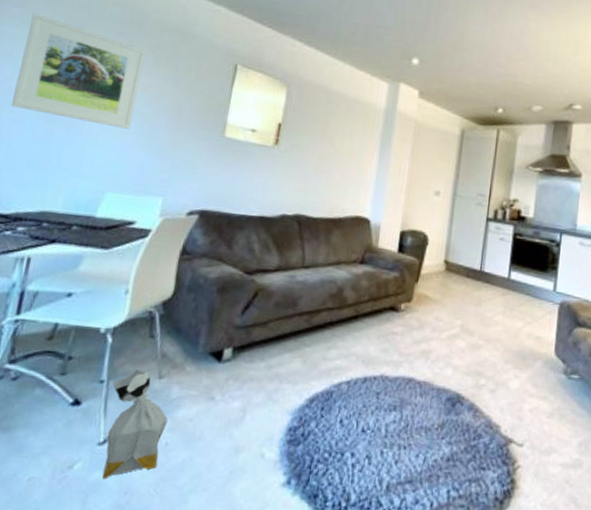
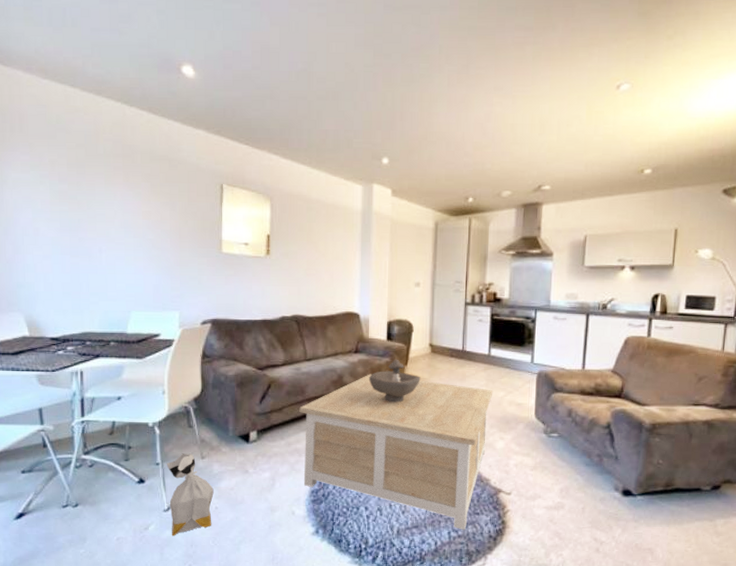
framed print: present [10,13,146,129] -> none [39,158,142,254]
coffee table: none [281,289,511,489] -> present [299,374,493,530]
decorative bowl: none [372,274,431,326] -> present [368,359,421,403]

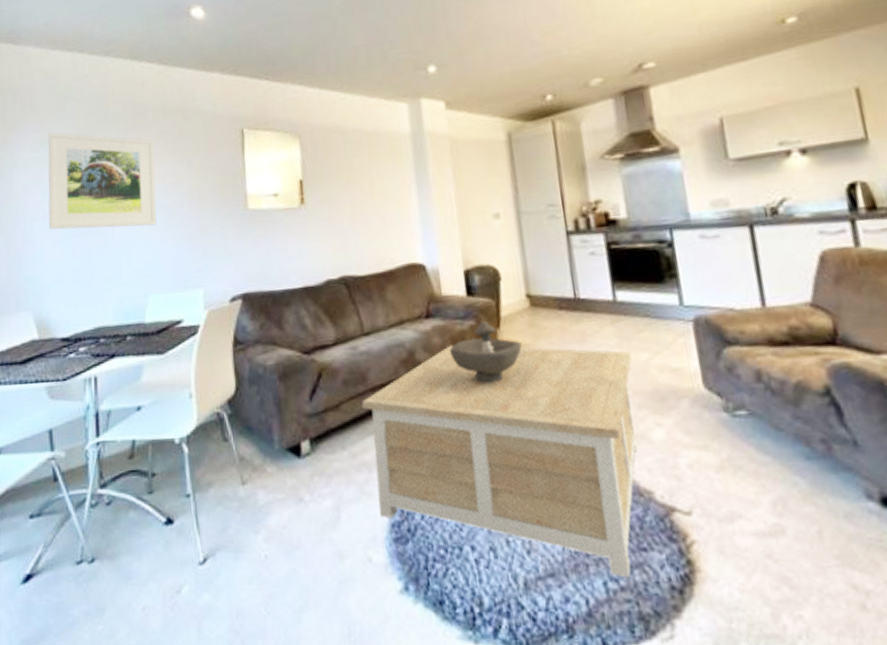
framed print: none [39,158,142,254] -> present [48,132,157,230]
bag: present [166,453,214,536] -> none [199,477,262,602]

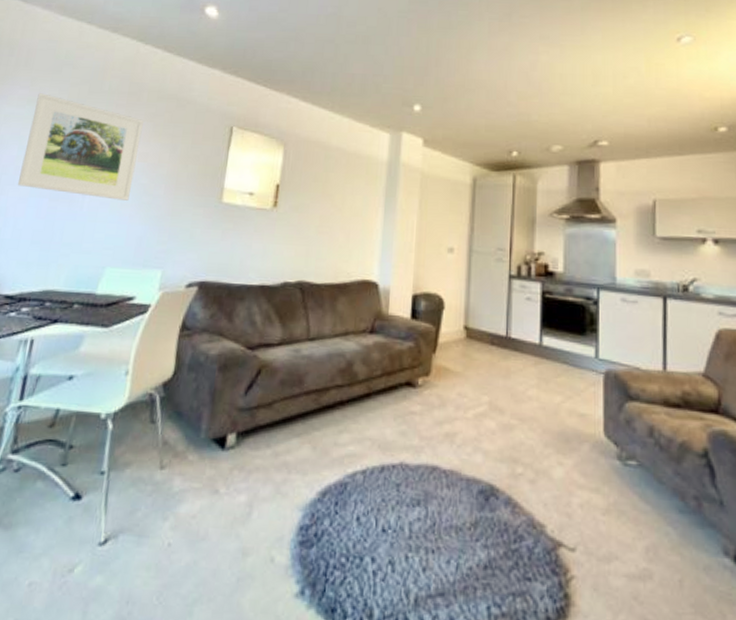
coffee table: present [362,345,638,578] -> none [291,362,547,605]
decorative bowl: present [449,320,522,384] -> none [385,344,452,404]

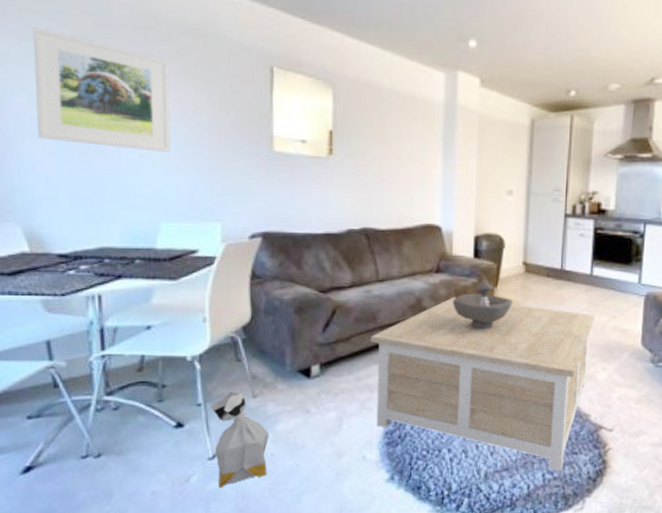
bag: none [103,459,170,586] -> present [210,392,269,488]
coffee table: none [291,362,547,605] -> present [370,297,595,472]
decorative bowl: none [385,344,452,404] -> present [452,279,513,330]

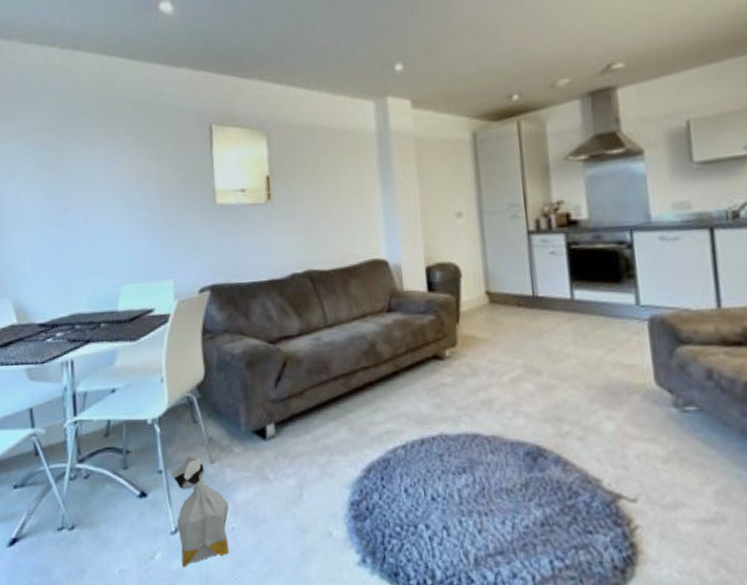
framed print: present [32,27,171,152] -> none [22,126,128,221]
coffee table: present [370,297,595,472] -> none [324,338,588,558]
decorative bowl: present [452,279,513,330] -> none [409,315,480,375]

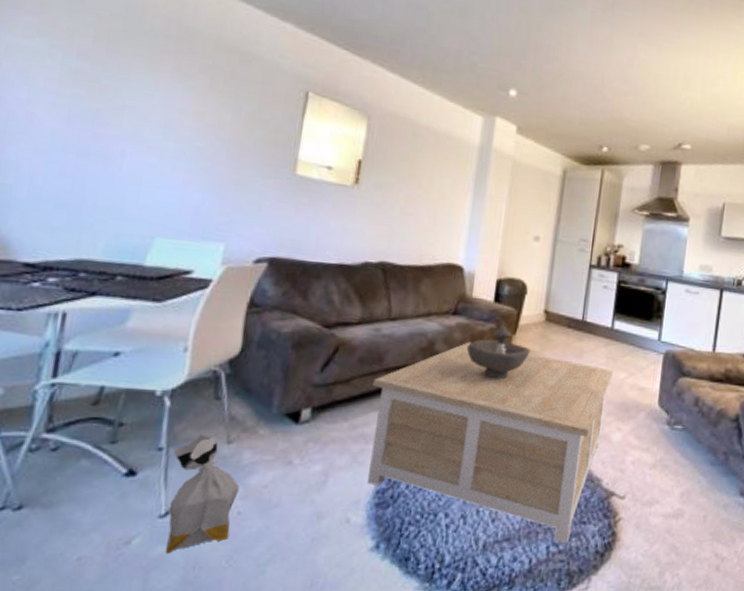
coffee table: none [324,338,588,558] -> present [368,341,614,544]
decorative bowl: none [409,315,480,375] -> present [466,325,530,380]

